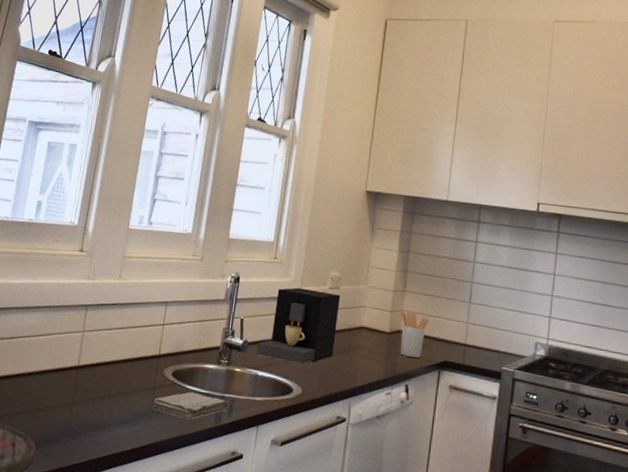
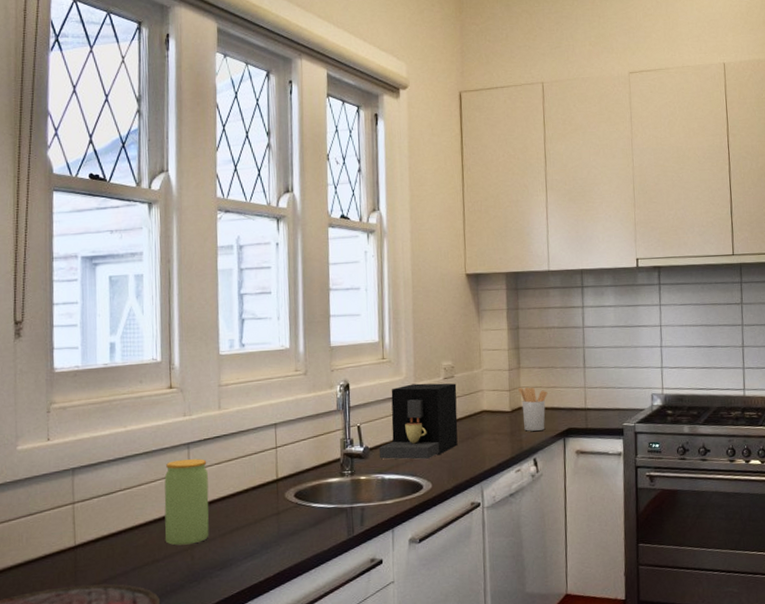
jar: none [50,318,100,401] -> present [164,459,209,546]
washcloth: present [152,392,228,420] -> none [279,509,359,538]

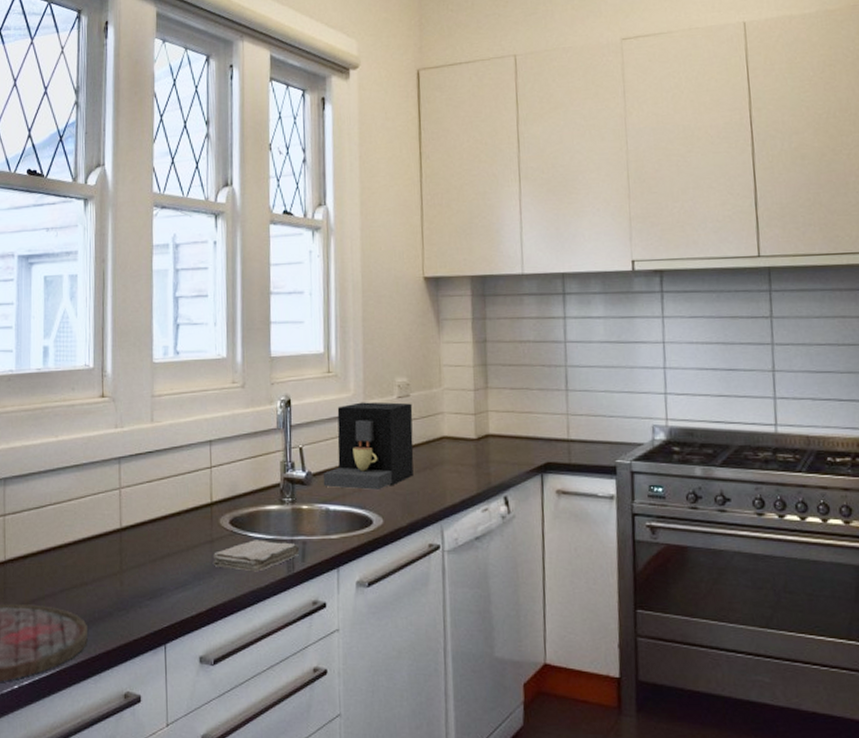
jar: present [164,459,209,546] -> none [93,475,140,569]
washcloth: none [279,509,359,538] -> present [212,540,300,572]
utensil holder: present [518,387,548,431] -> none [486,411,522,464]

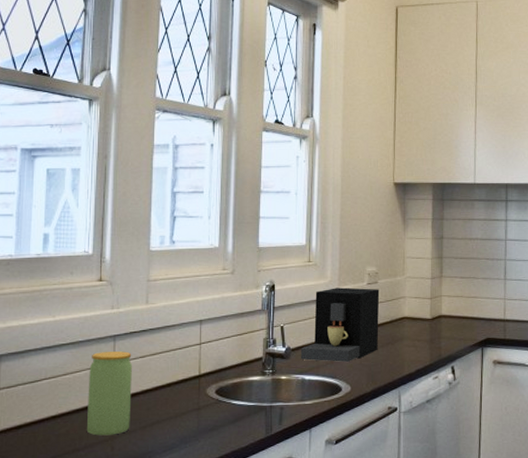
jar: none [93,475,140,569] -> present [86,351,132,436]
washcloth: present [212,540,300,572] -> none [199,406,278,435]

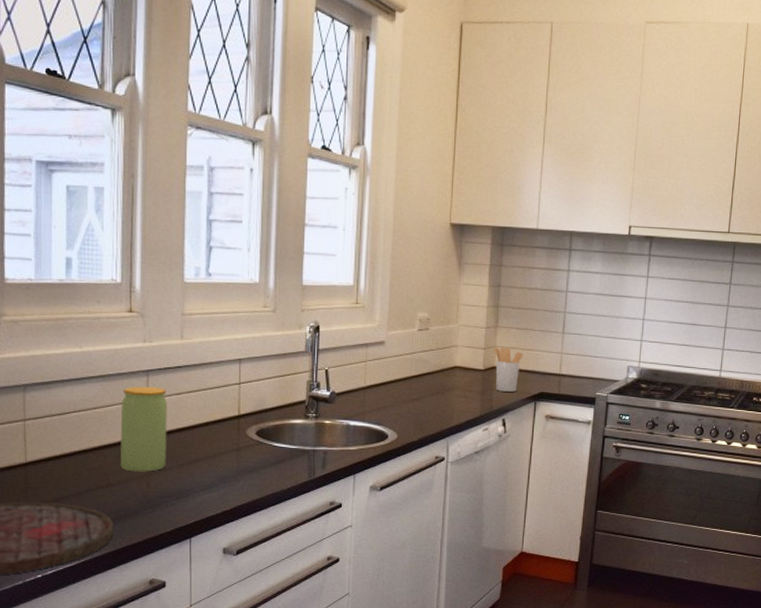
coffee maker: present [300,287,380,363] -> none [345,332,431,410]
utensil holder: none [440,296,468,339] -> present [494,347,523,392]

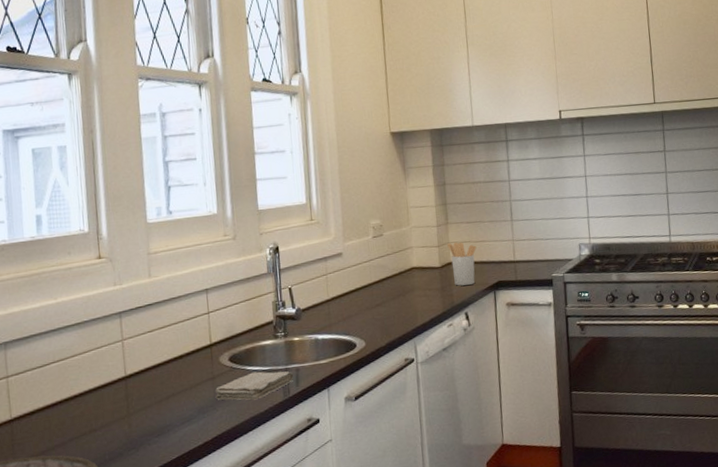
jar: present [120,387,167,472] -> none [97,327,146,414]
washcloth: none [238,449,321,477] -> present [214,371,294,400]

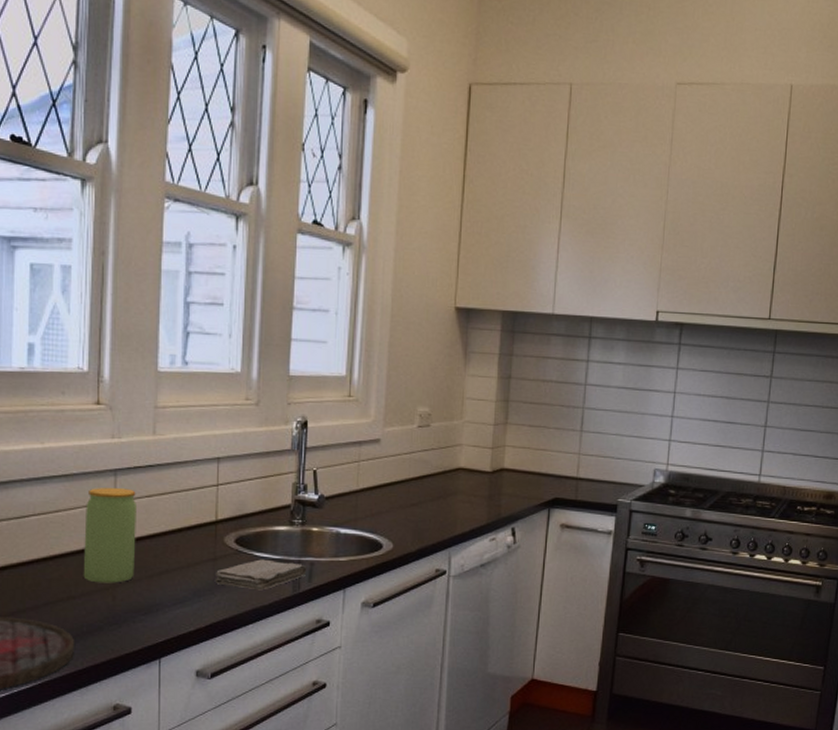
jar: none [97,327,146,414] -> present [83,488,136,583]
utensil holder: present [447,242,477,286] -> none [503,446,536,497]

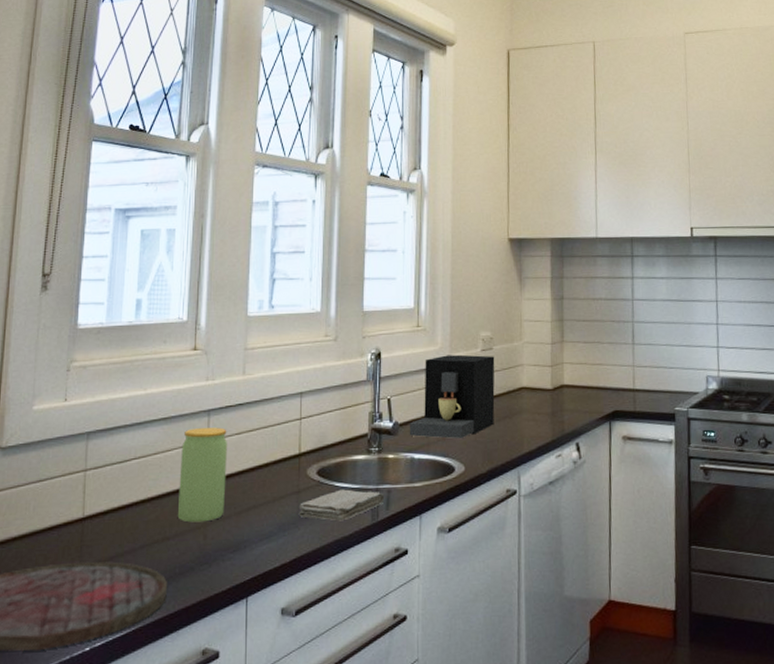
coffee maker: none [335,429,432,517] -> present [409,354,495,439]

